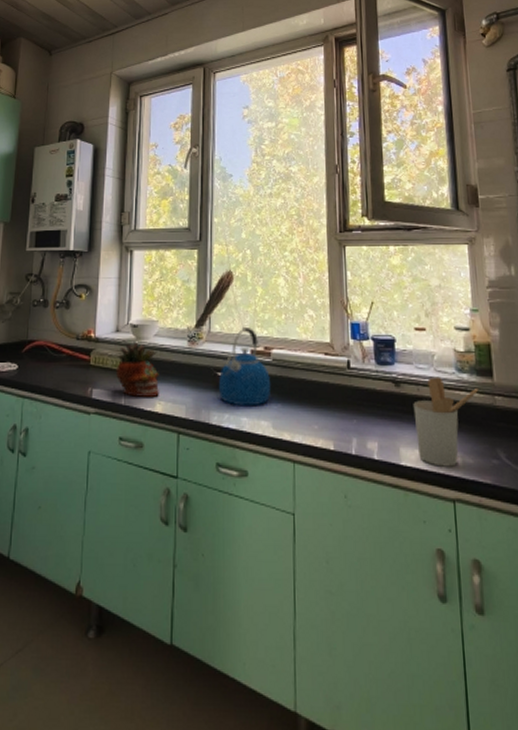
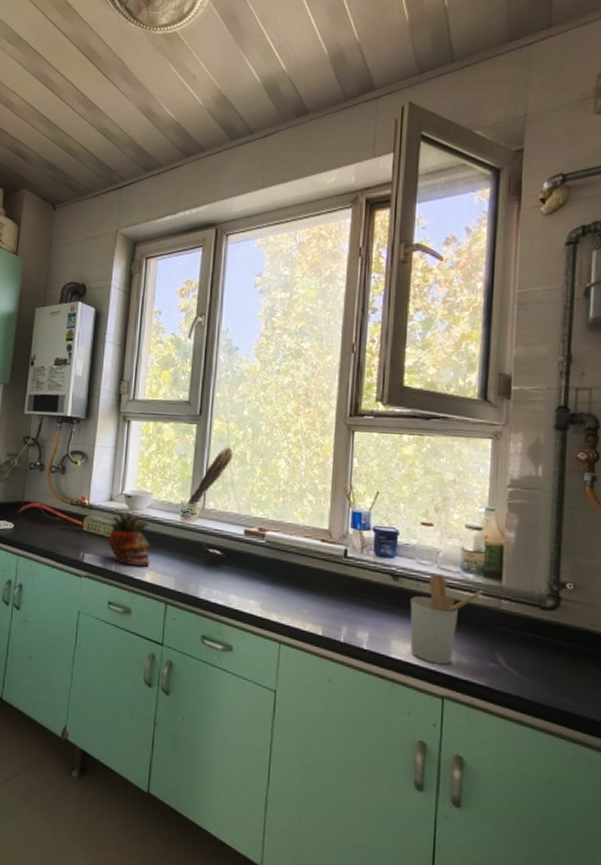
kettle: present [219,326,271,407] -> none [209,505,263,586]

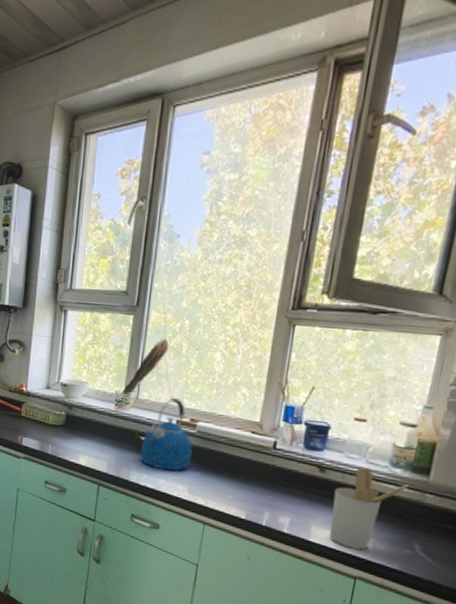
succulent planter: present [108,512,151,568] -> none [45,400,85,452]
kettle: none [209,505,263,586] -> present [140,396,193,471]

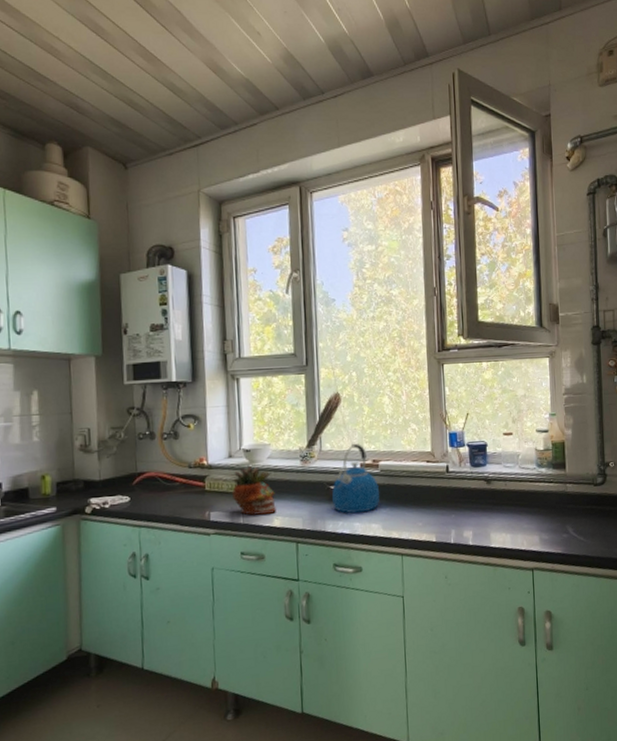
succulent planter: none [45,400,85,452] -> present [232,466,277,516]
utensil holder: present [329,467,410,550] -> none [501,472,554,545]

